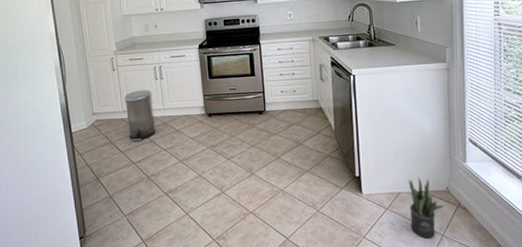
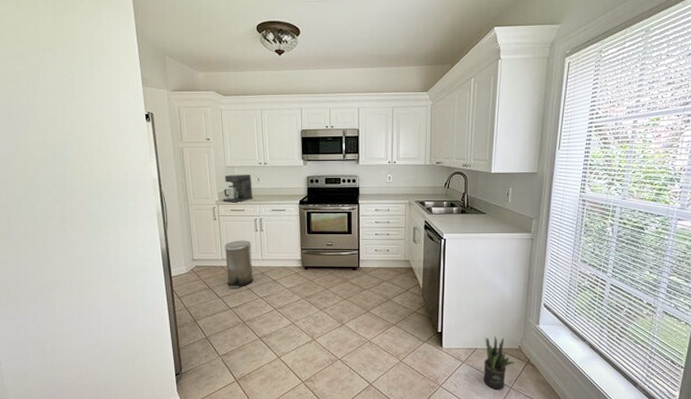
coffee maker: none [120,21,151,52] -> present [223,174,253,203]

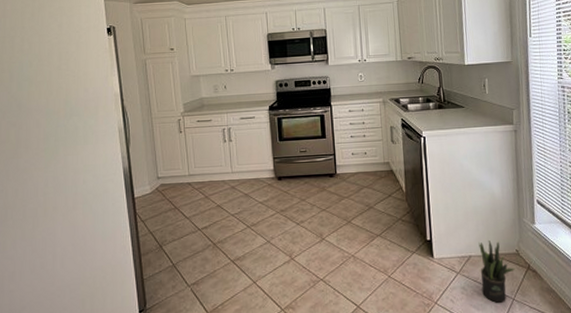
coffee maker: present [223,174,253,203] -> none [188,82,220,114]
pedal bin: present [225,240,254,288] -> none [191,152,224,207]

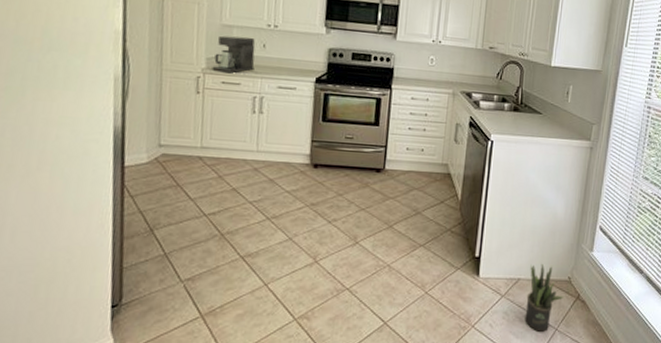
coffee maker: none [188,82,220,114] -> present [212,35,256,74]

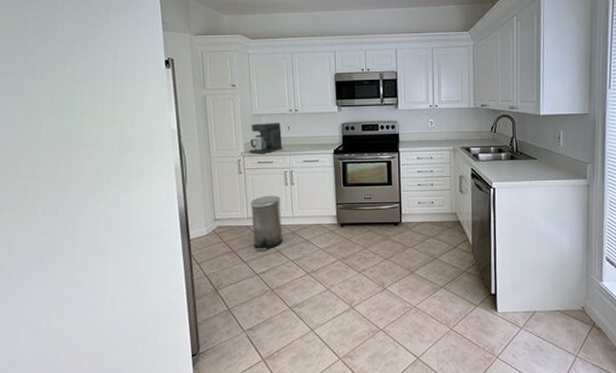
pedal bin: none [205,123,245,188] -> present [251,195,283,251]
potted plant: present [525,264,564,332] -> none [544,296,580,359]

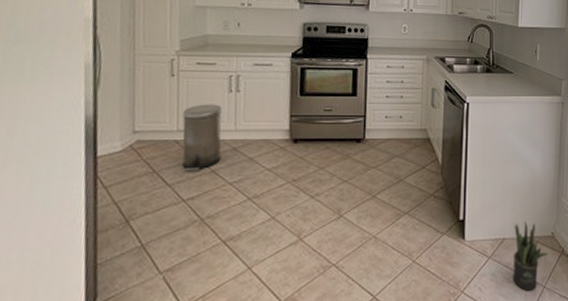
coffee maker: present [249,122,283,154] -> none [186,16,230,54]
potted plant: none [544,296,580,359] -> present [513,222,549,291]

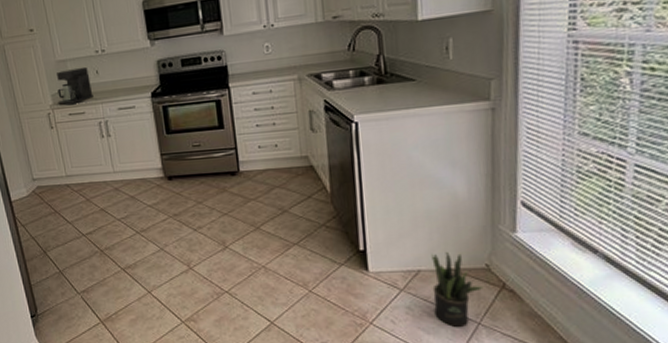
pedal bin: present [182,104,223,171] -> none [67,149,107,211]
coffee maker: none [186,16,230,54] -> present [57,66,94,106]

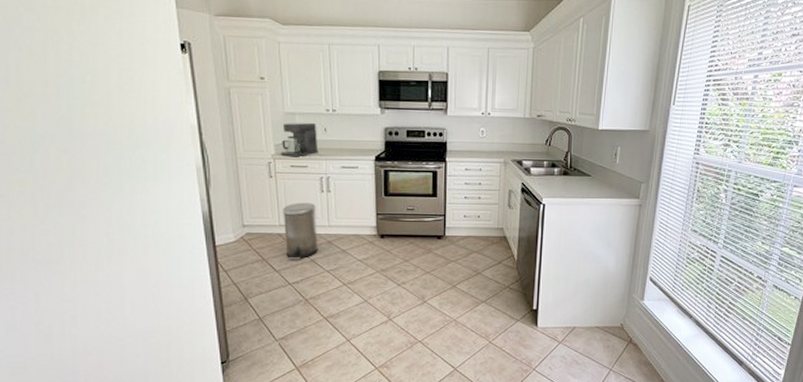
pedal bin: none [67,149,107,211] -> present [283,202,318,260]
potted plant: present [431,252,484,327] -> none [581,313,617,372]

